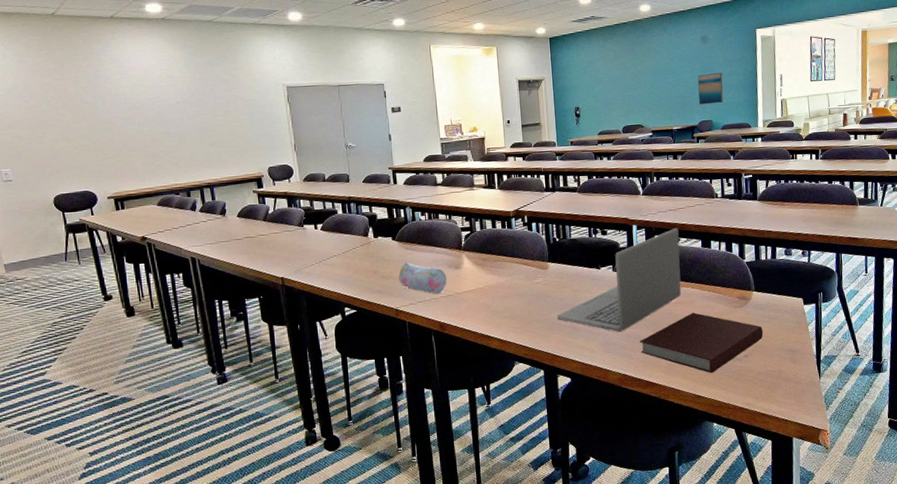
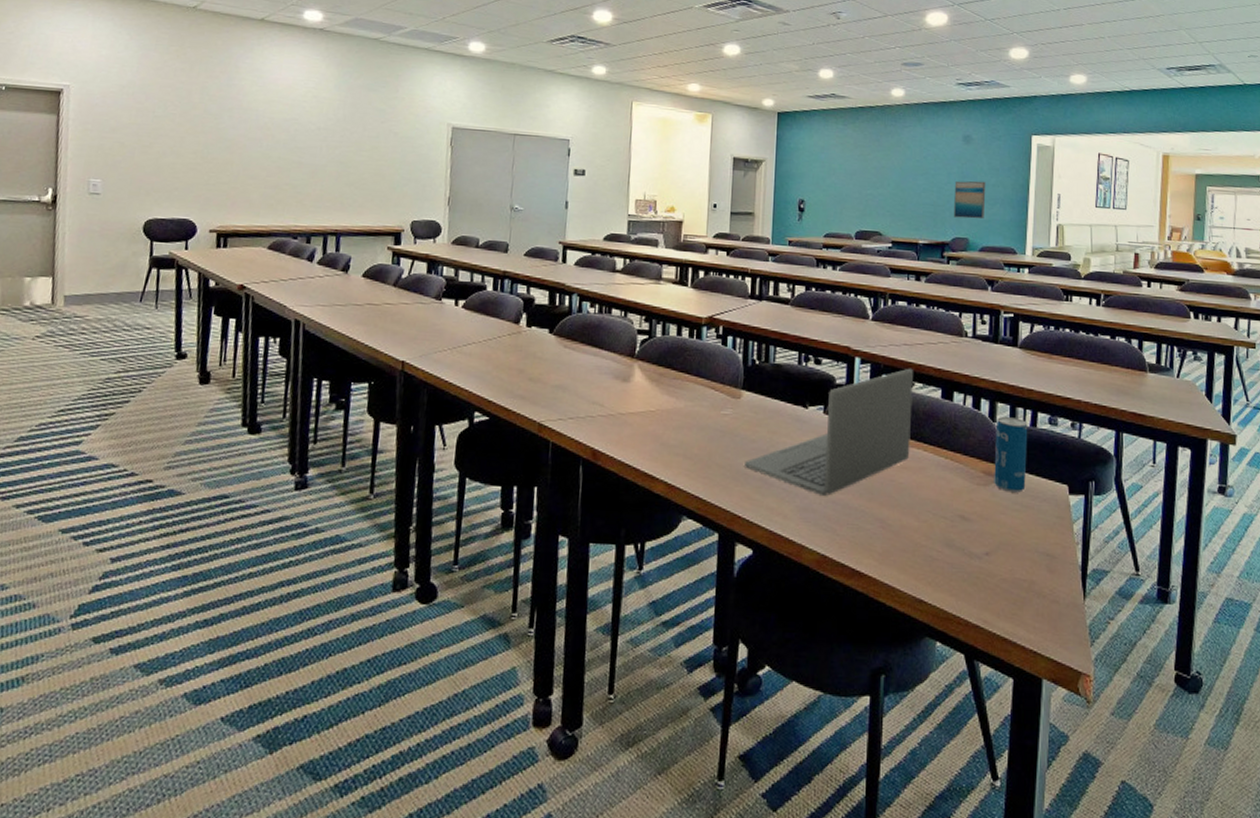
pencil case: present [398,262,447,294] -> none [549,363,611,412]
notebook: present [639,312,764,374] -> none [849,484,1013,572]
beverage can: none [745,254,771,310] -> present [994,417,1028,493]

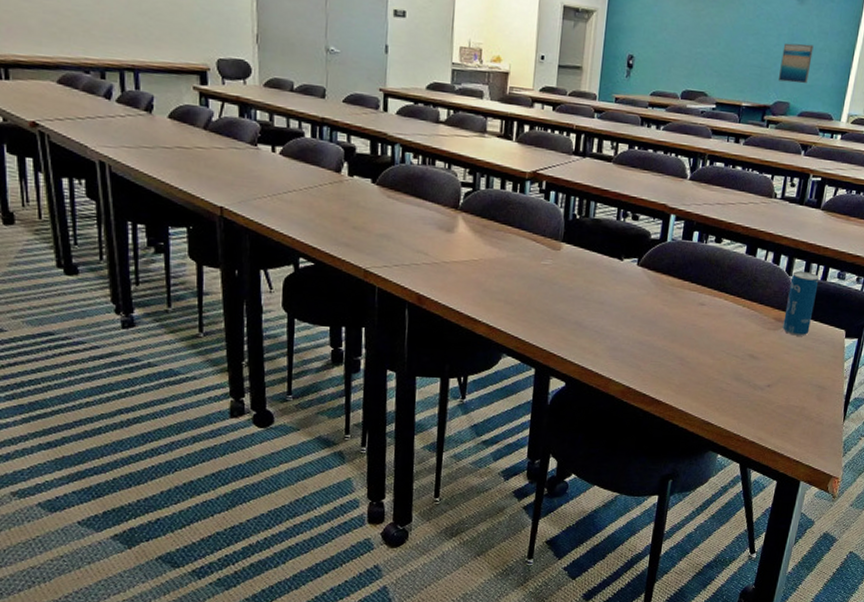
laptop: present [745,368,913,496] -> none [561,225,723,337]

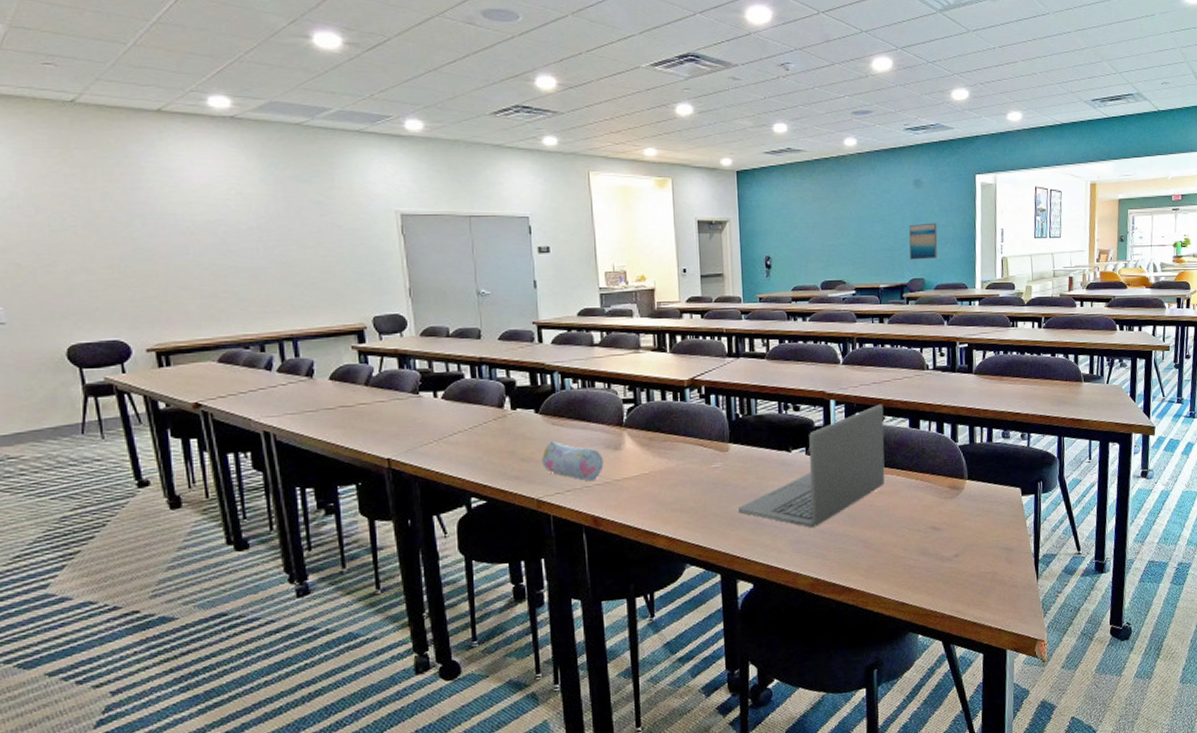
pencil case: none [373,213,435,260] -> present [542,440,604,482]
laptop: none [561,225,723,337] -> present [738,404,885,528]
beverage can: present [782,271,820,336] -> none [957,436,986,501]

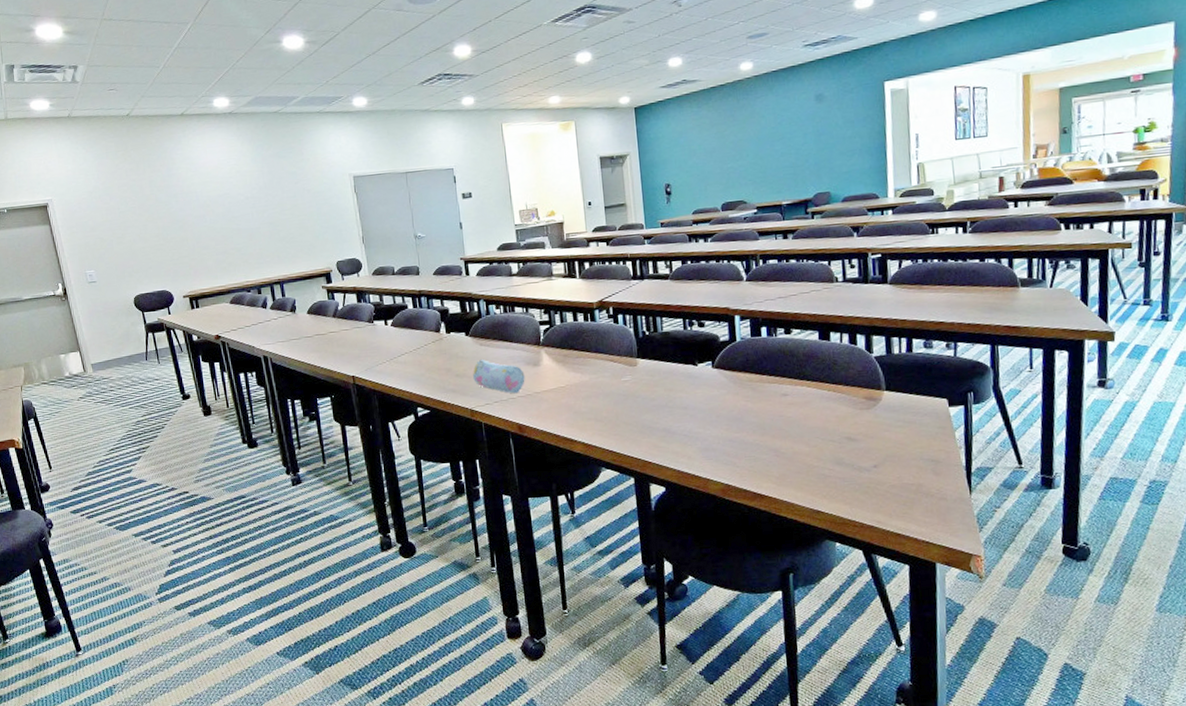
laptop: present [738,404,885,528] -> none [648,317,795,436]
wall art: present [908,223,938,260] -> none [811,135,844,175]

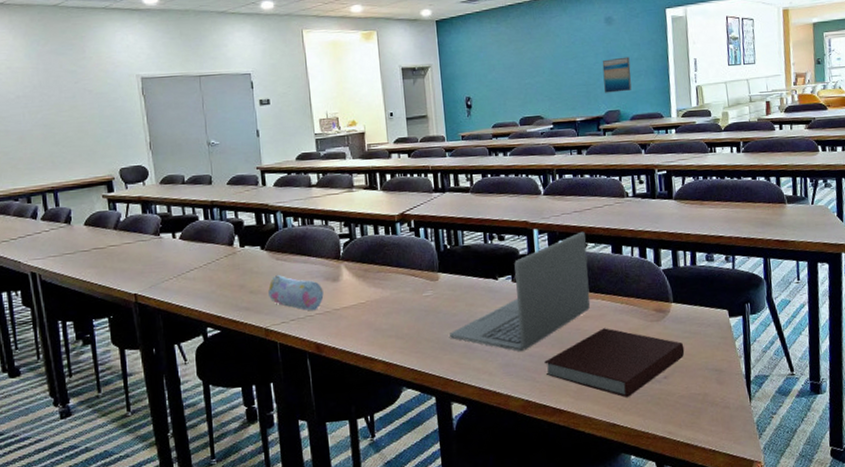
laptop: none [648,317,795,436] -> present [450,231,591,352]
notebook: none [745,415,898,486] -> present [544,328,685,398]
wall art: none [811,135,844,175] -> present [602,57,632,93]

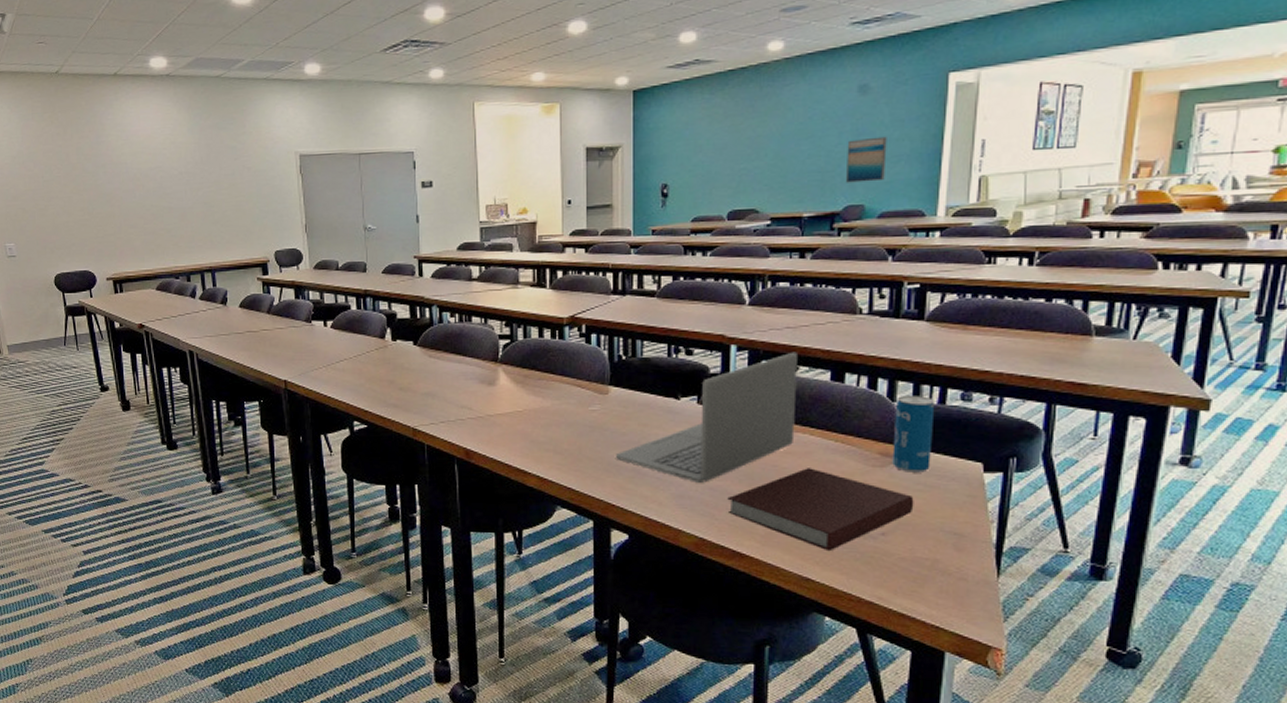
pencil case: present [268,274,324,311] -> none [419,372,477,415]
beverage can: none [661,260,692,324] -> present [892,396,935,473]

